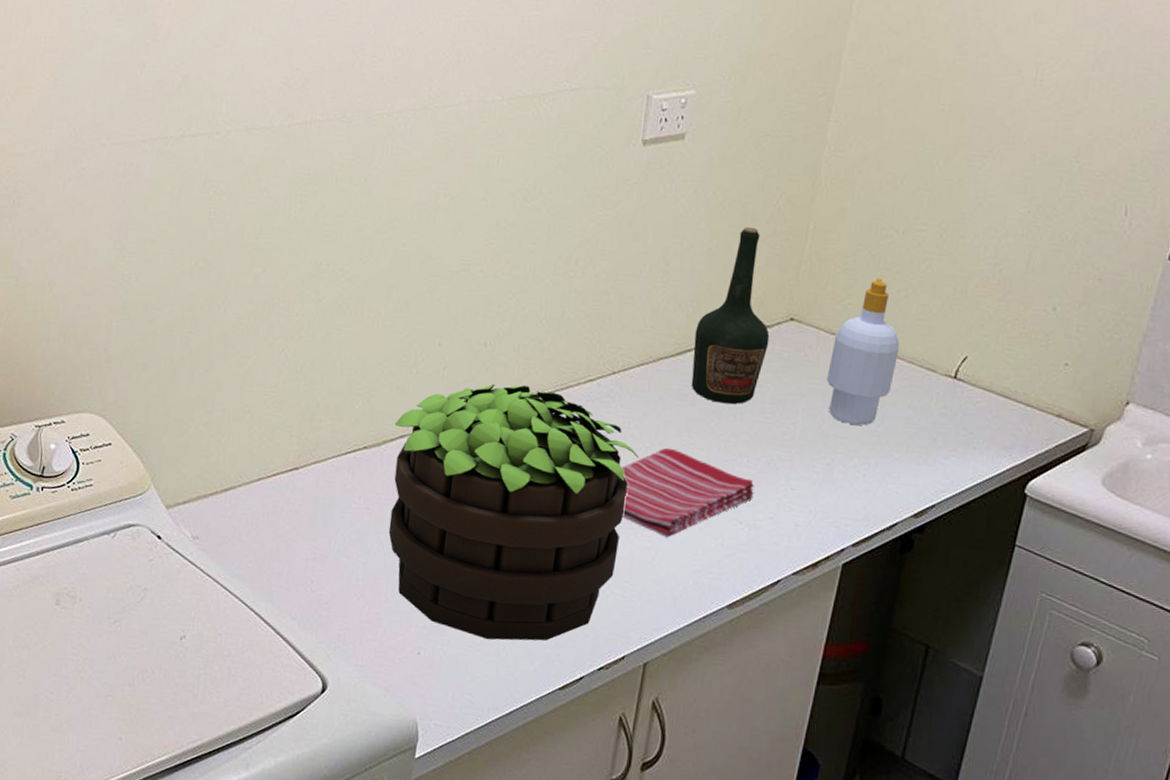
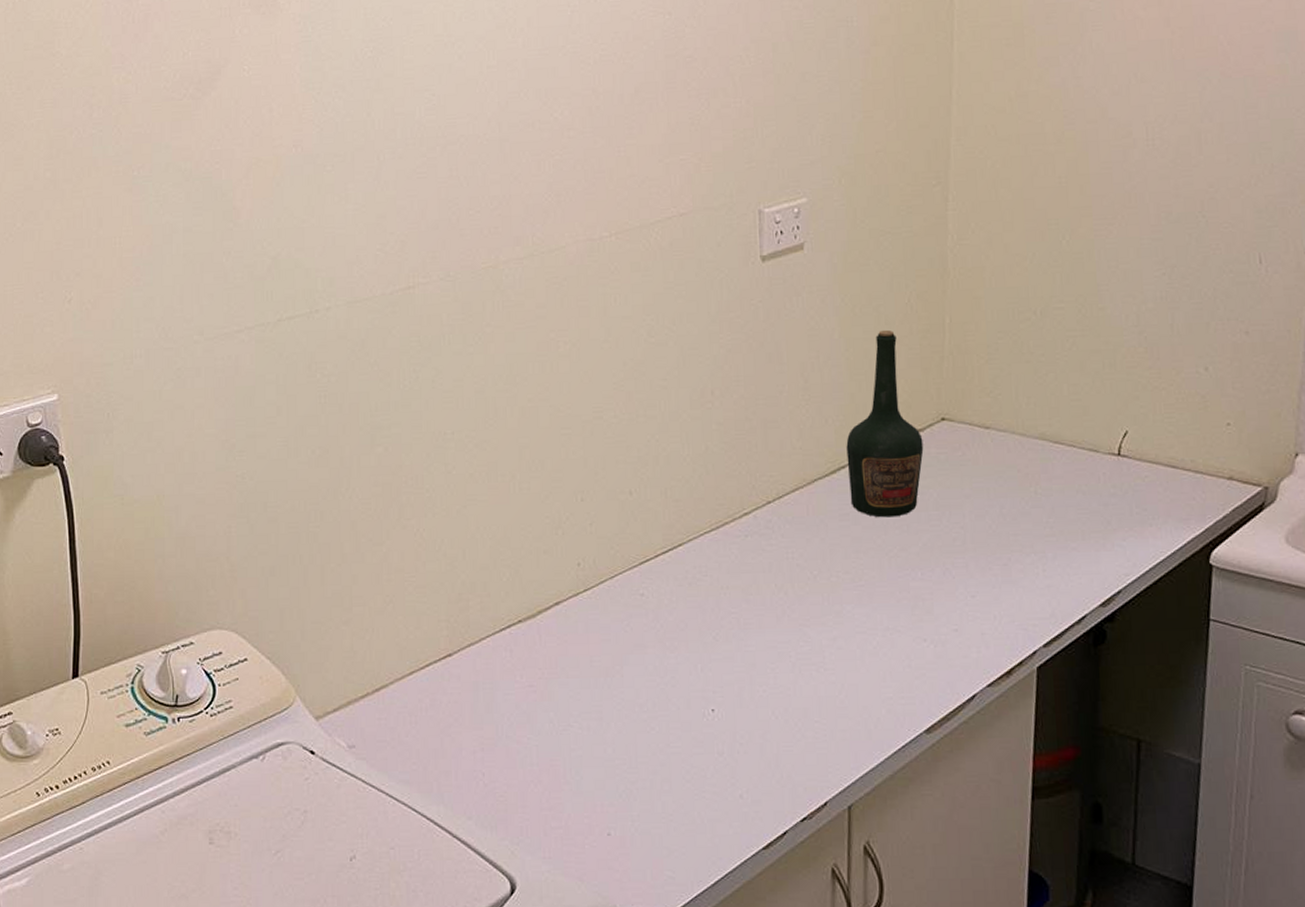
potted plant: present [388,383,639,641] -> none [547,530,808,808]
dish towel: present [621,447,755,538] -> none [792,572,934,668]
soap bottle: present [827,278,900,426] -> none [988,363,1058,519]

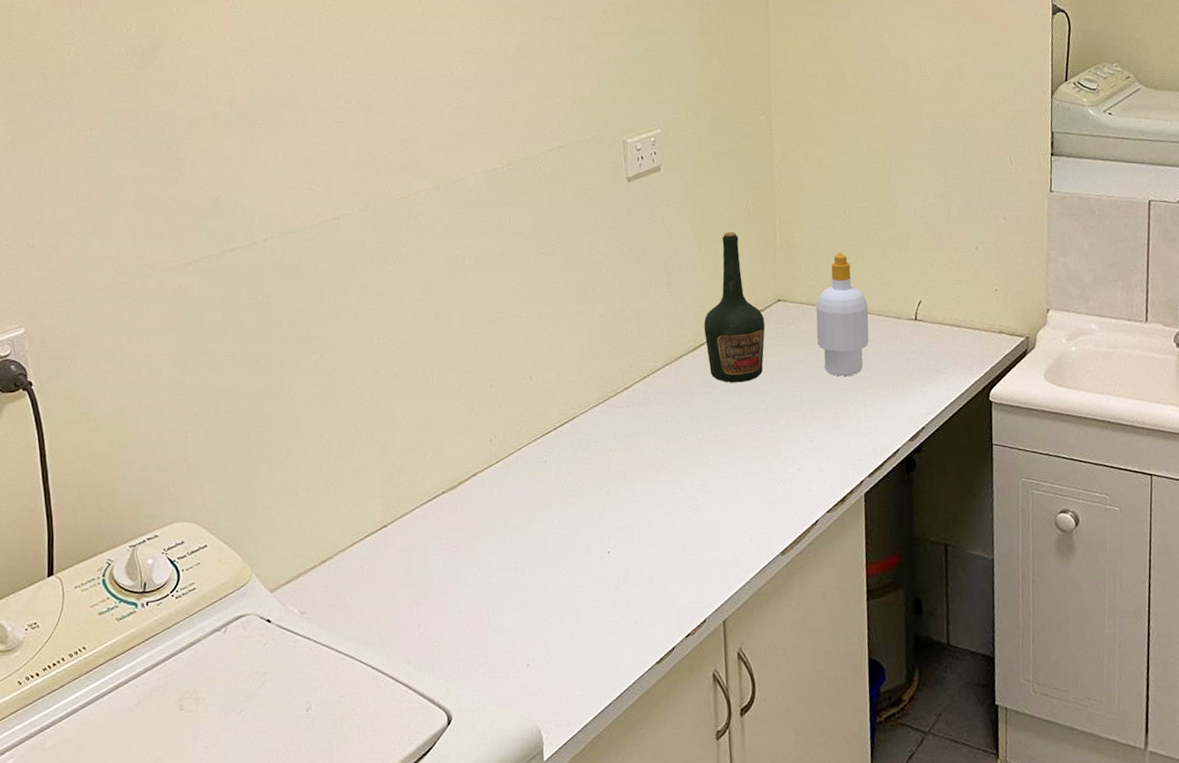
soap bottle: none [988,363,1058,519] -> present [815,252,869,376]

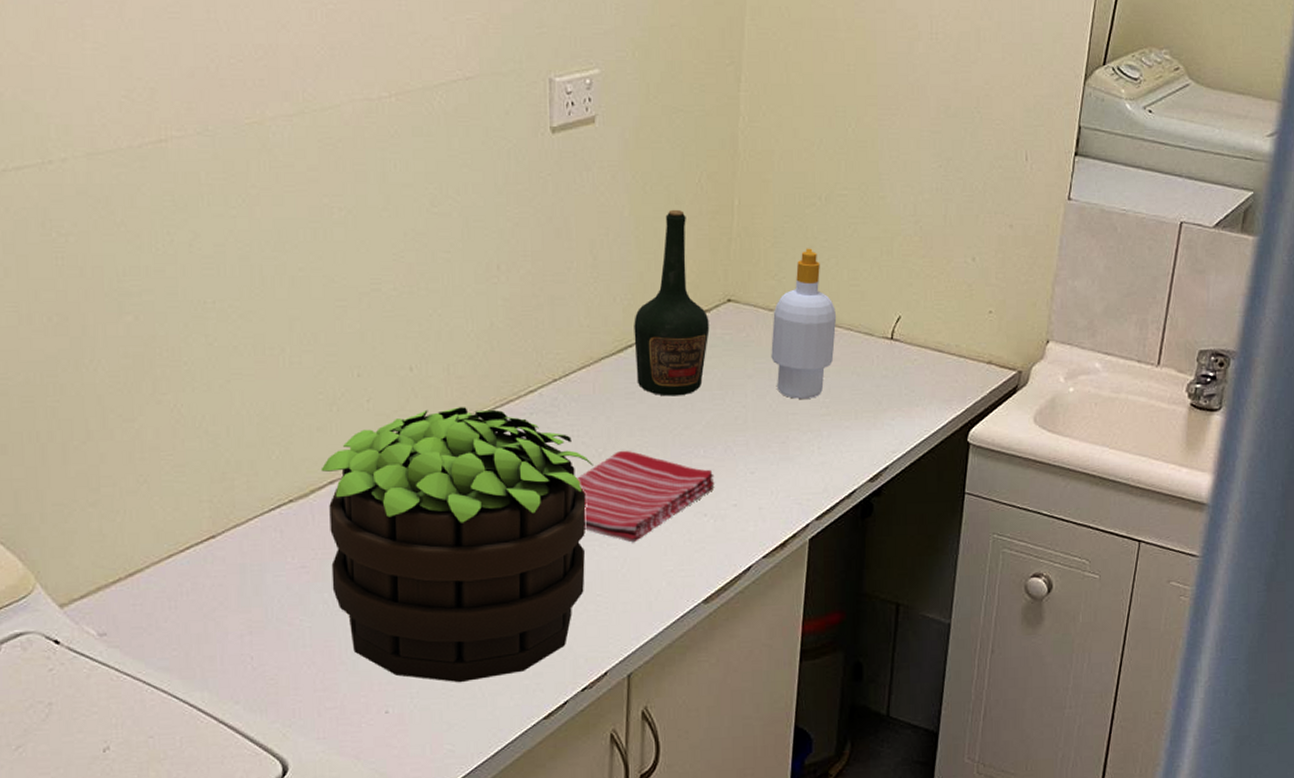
potted plant: none [465,405,682,637] -> present [321,407,593,683]
dish towel: none [668,430,781,508] -> present [577,450,715,543]

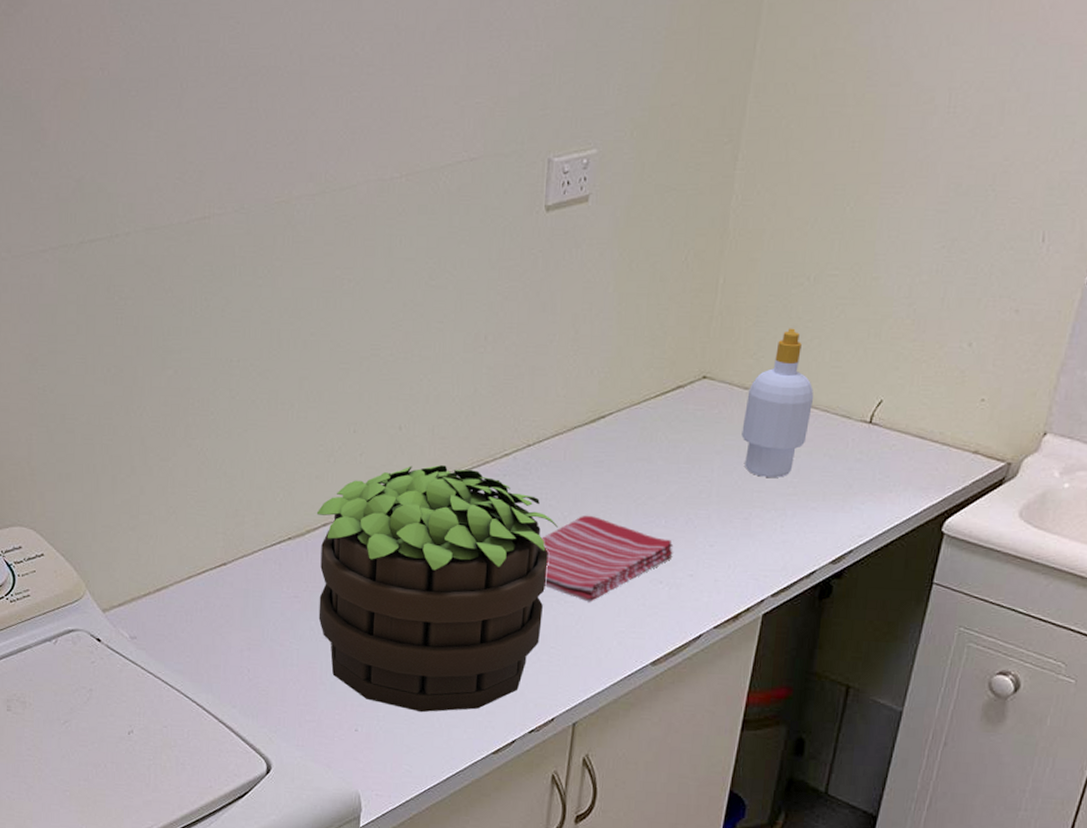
bottle: present [634,209,710,397] -> none [606,286,683,468]

